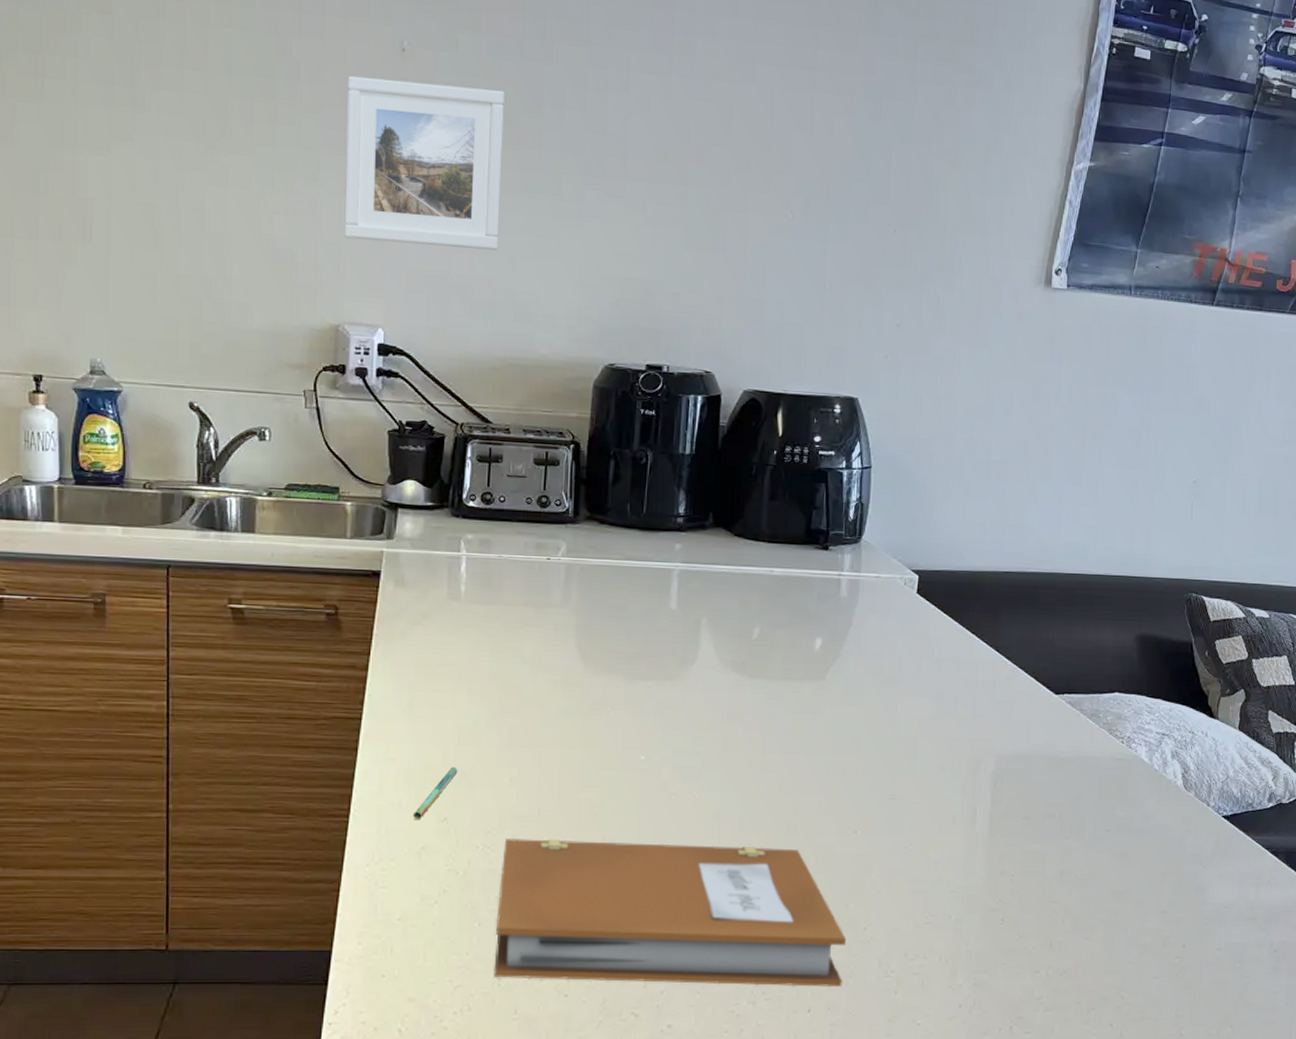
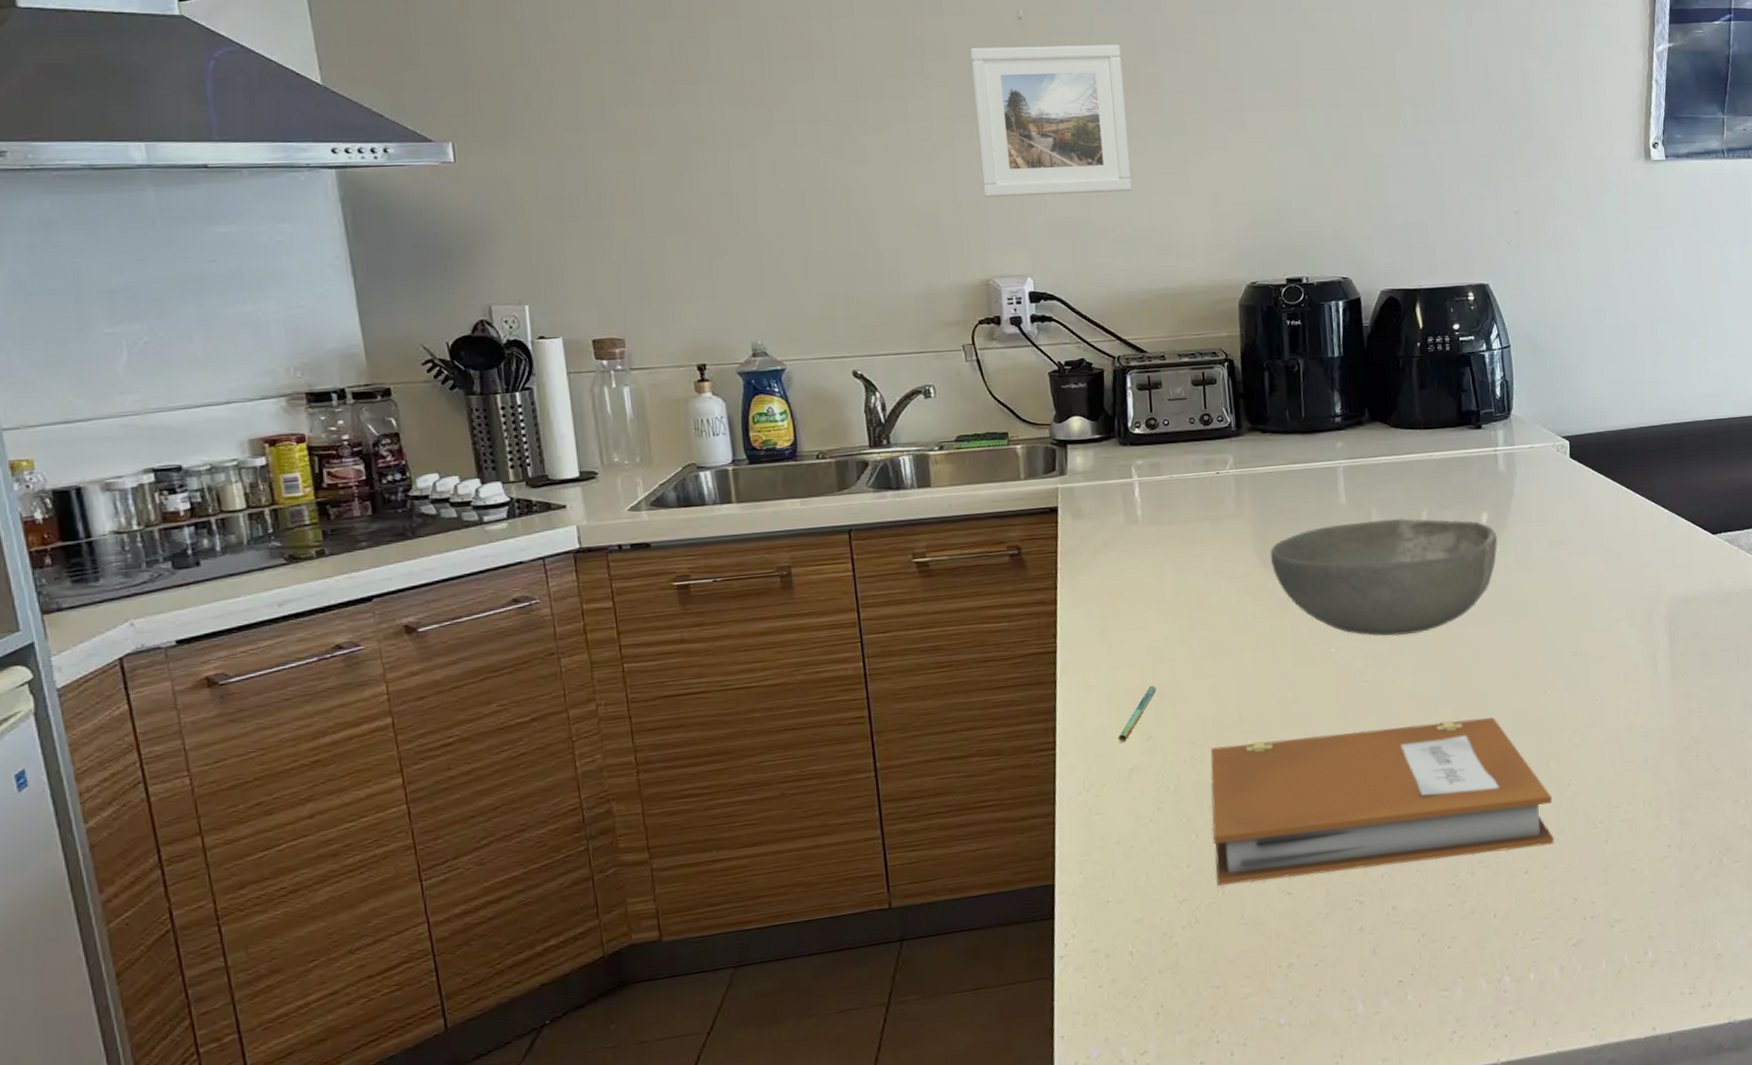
bowl: none [591,629,829,752] -> present [1270,518,1498,636]

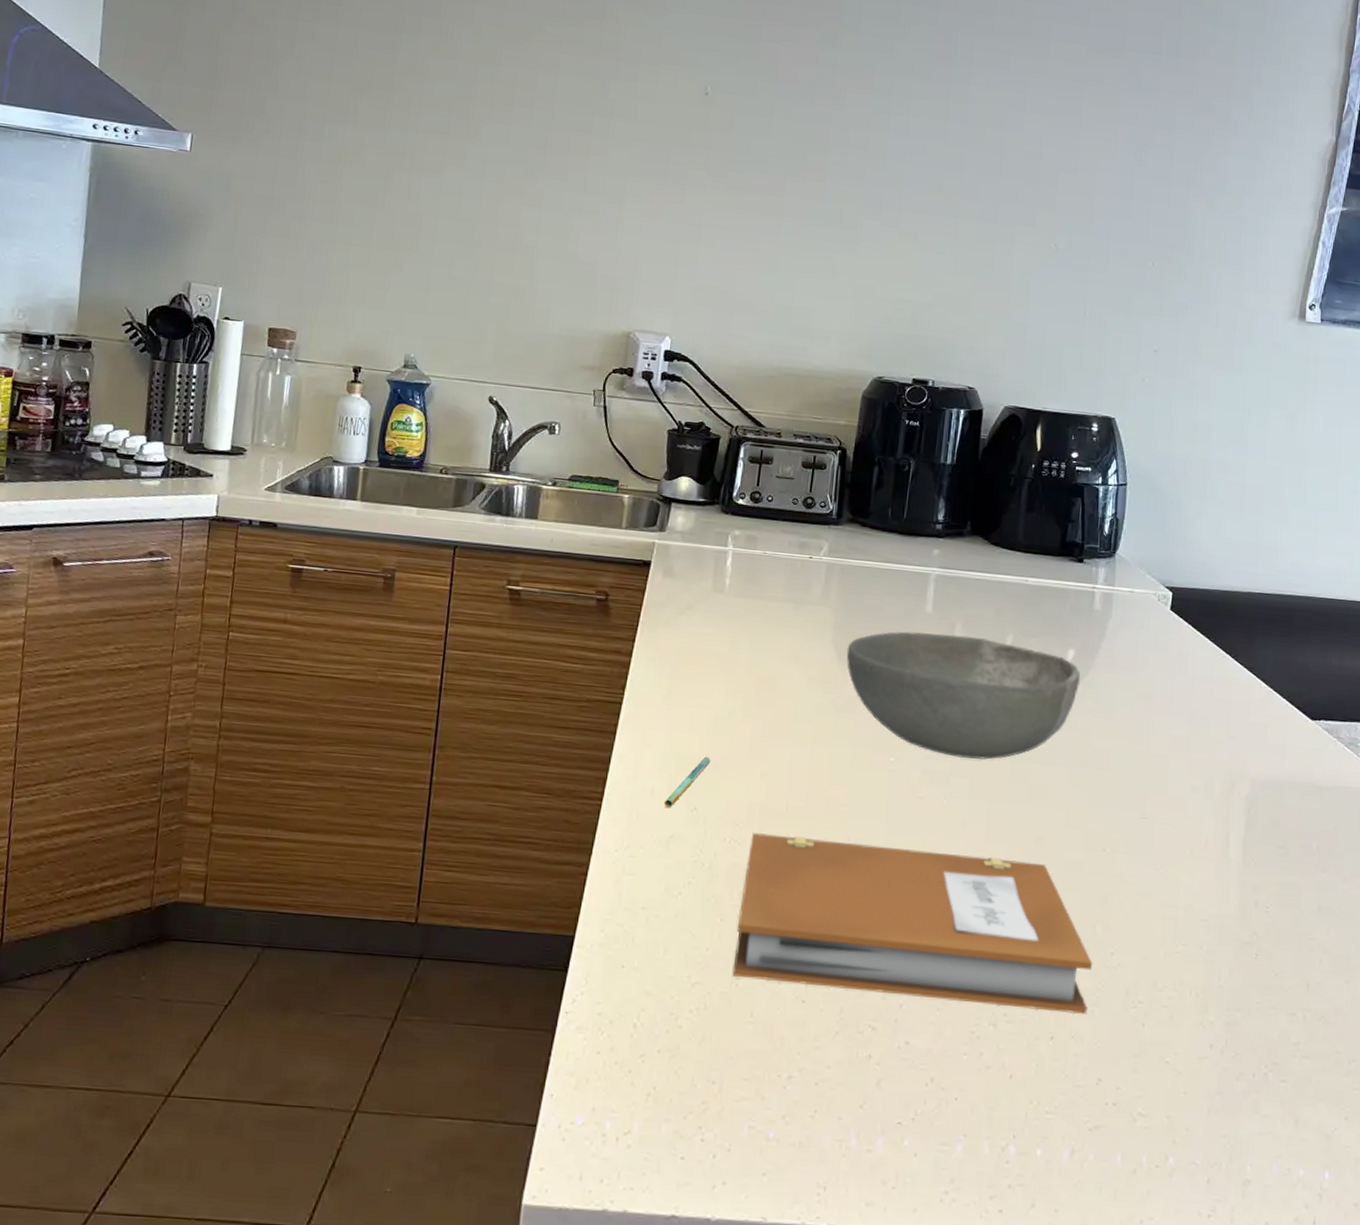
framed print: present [969,45,1133,198] -> none [641,114,795,270]

